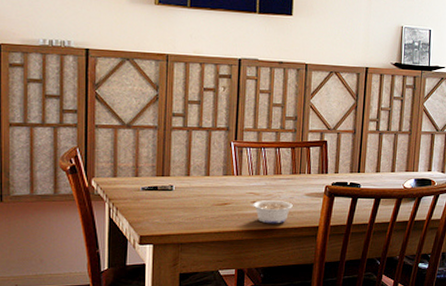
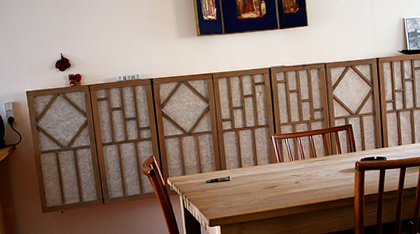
legume: present [249,199,293,224] -> none [293,178,330,199]

